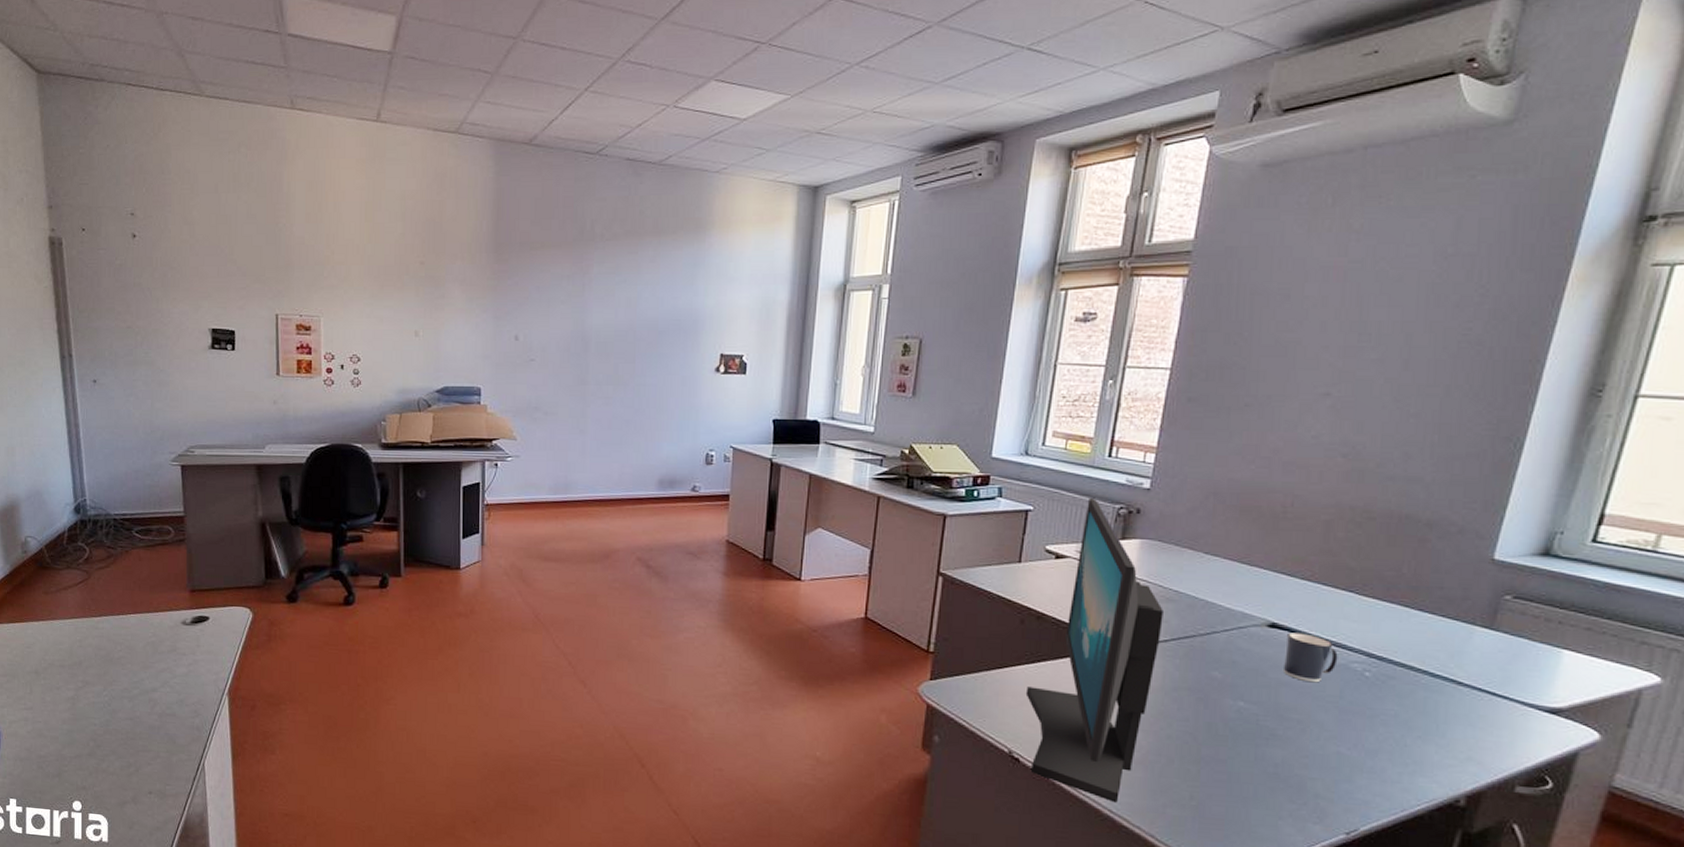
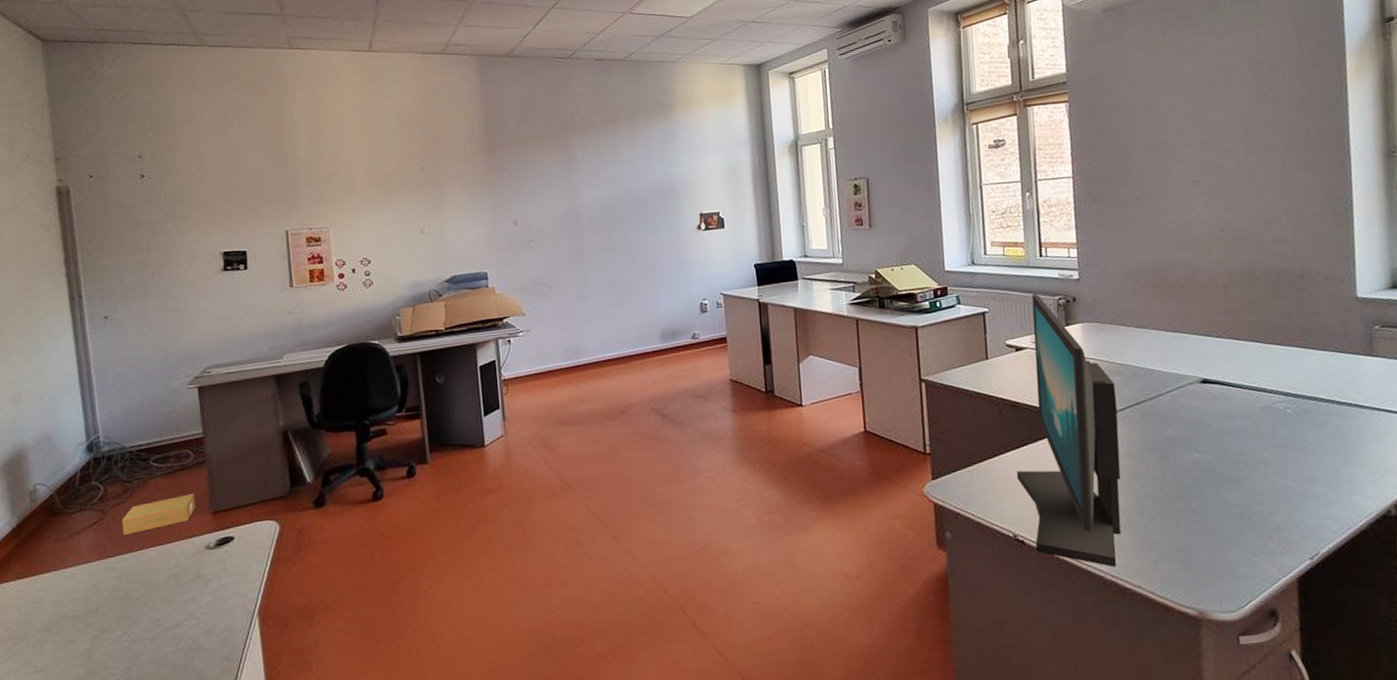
box: none [105,569,175,599] -> present [122,493,196,535]
mug: present [1282,632,1338,683] -> none [1217,384,1263,427]

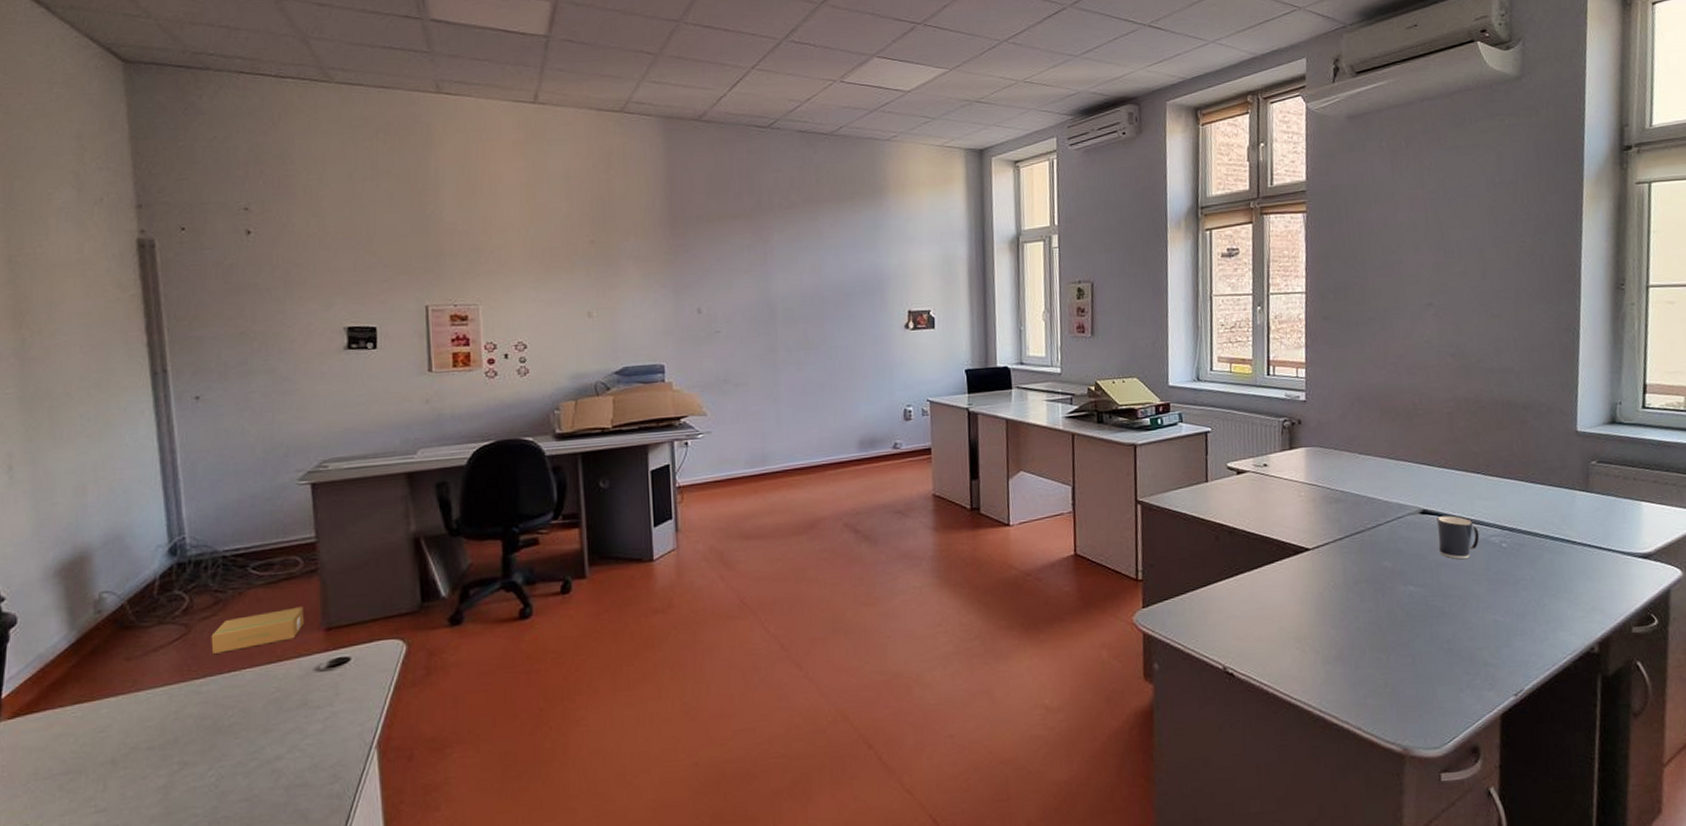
computer monitor: present [1016,293,1122,567] -> none [1229,414,1337,702]
mug: none [1217,384,1263,427] -> present [1436,515,1480,560]

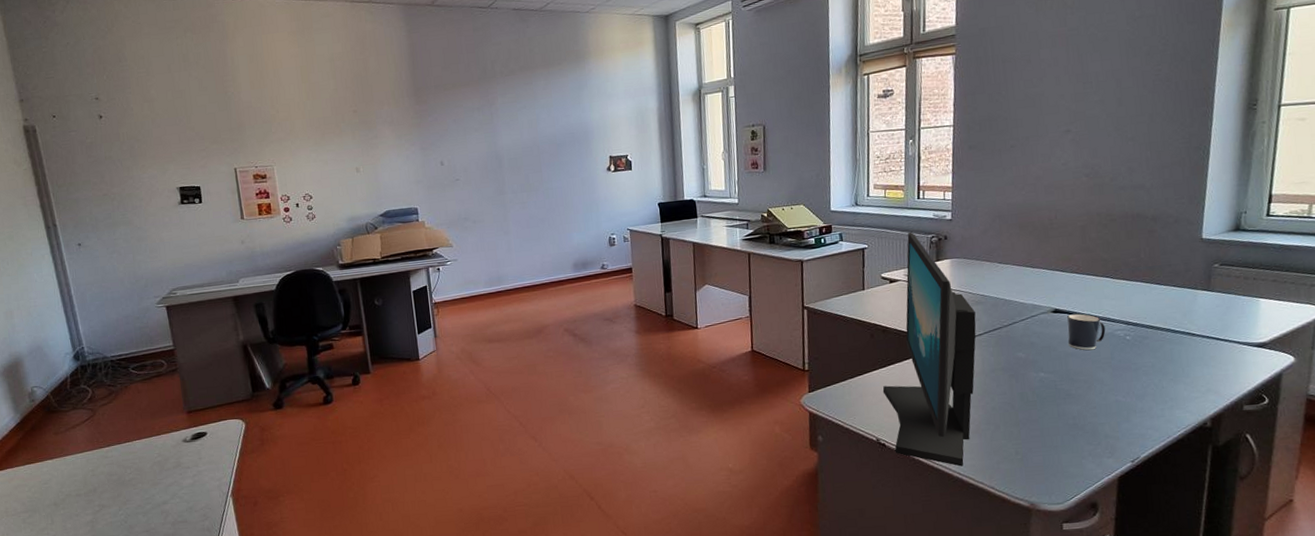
box: present [211,606,305,654] -> none [109,396,173,430]
computer monitor: none [1229,414,1337,702] -> present [882,232,976,467]

